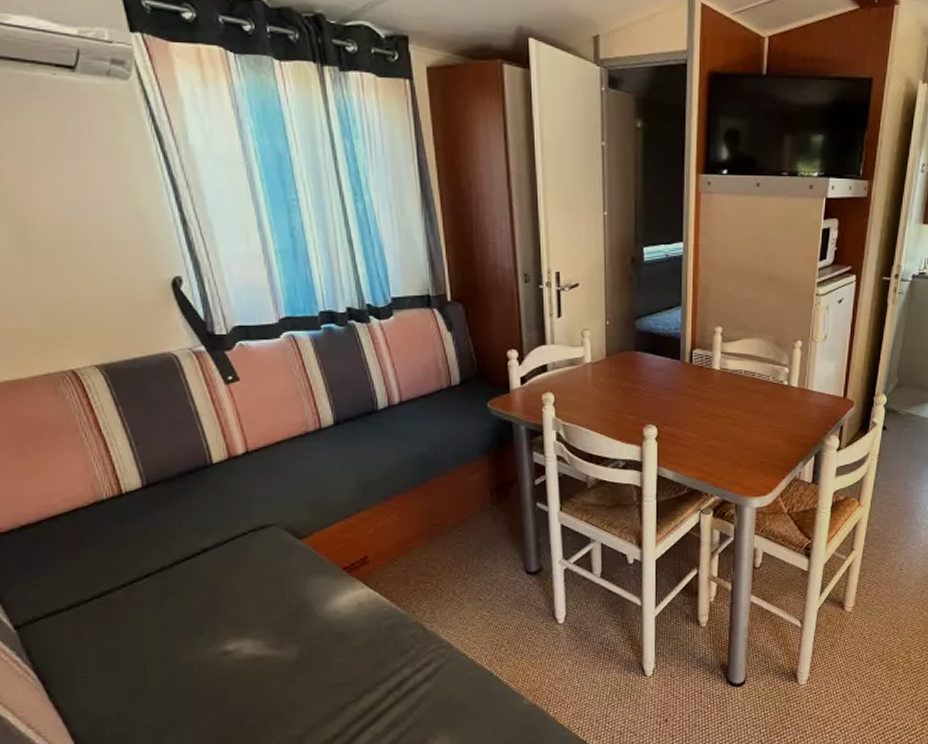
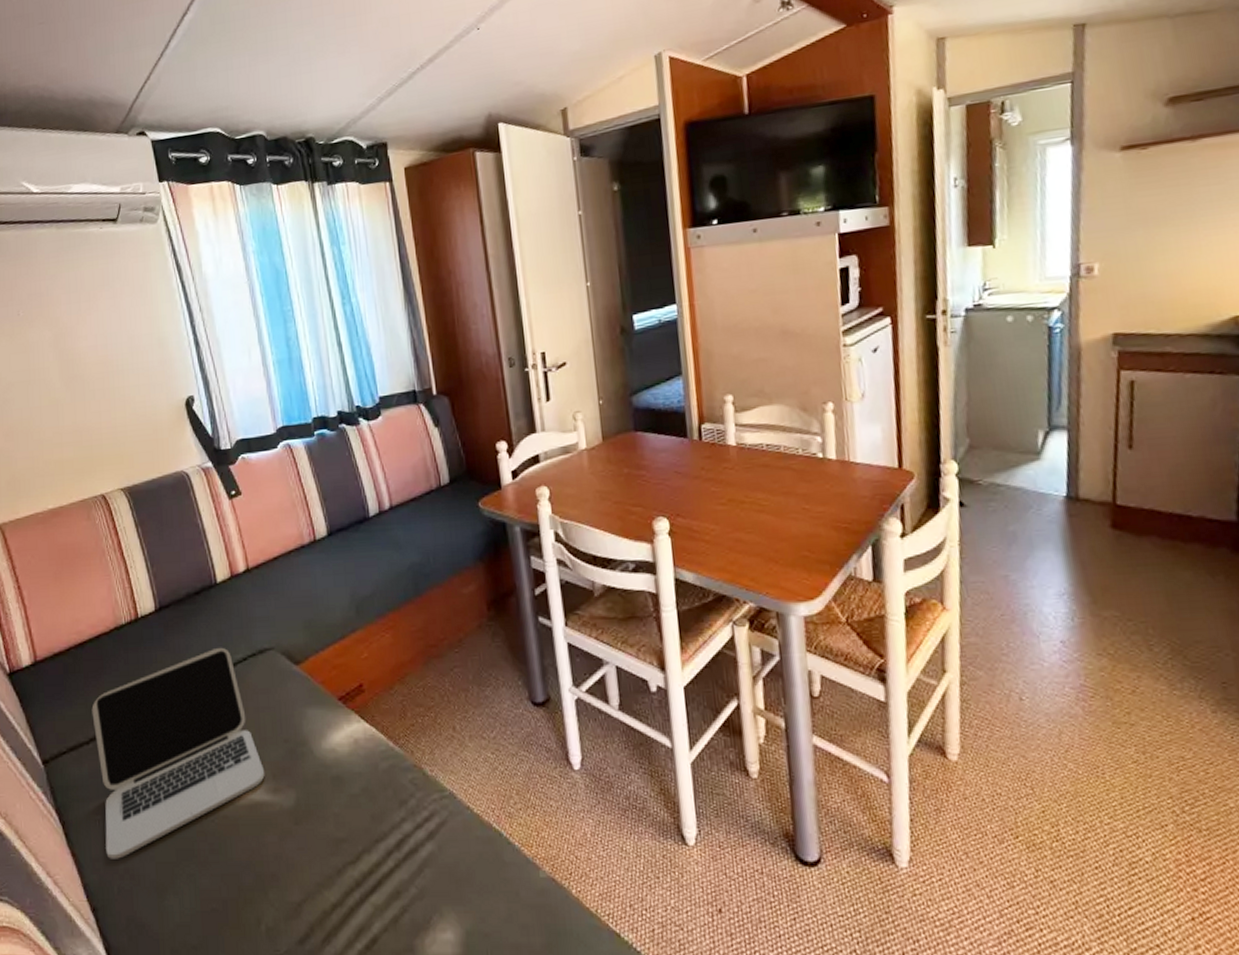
laptop: none [71,522,267,710] -> present [91,647,265,859]

